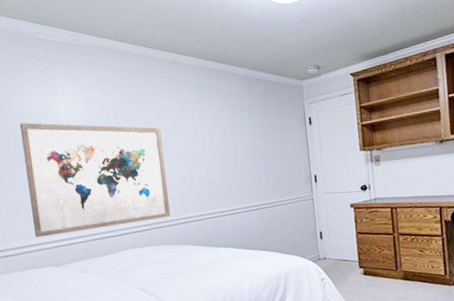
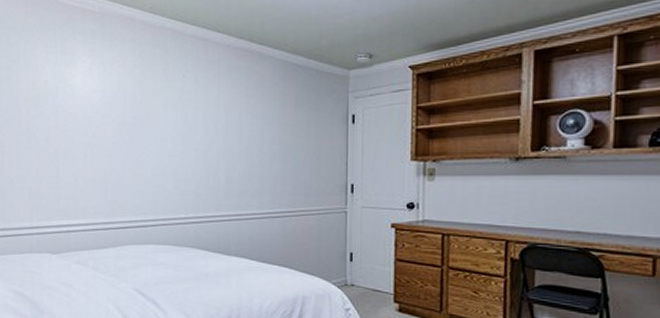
wall art: present [19,122,170,238] -> none [34,94,181,220]

